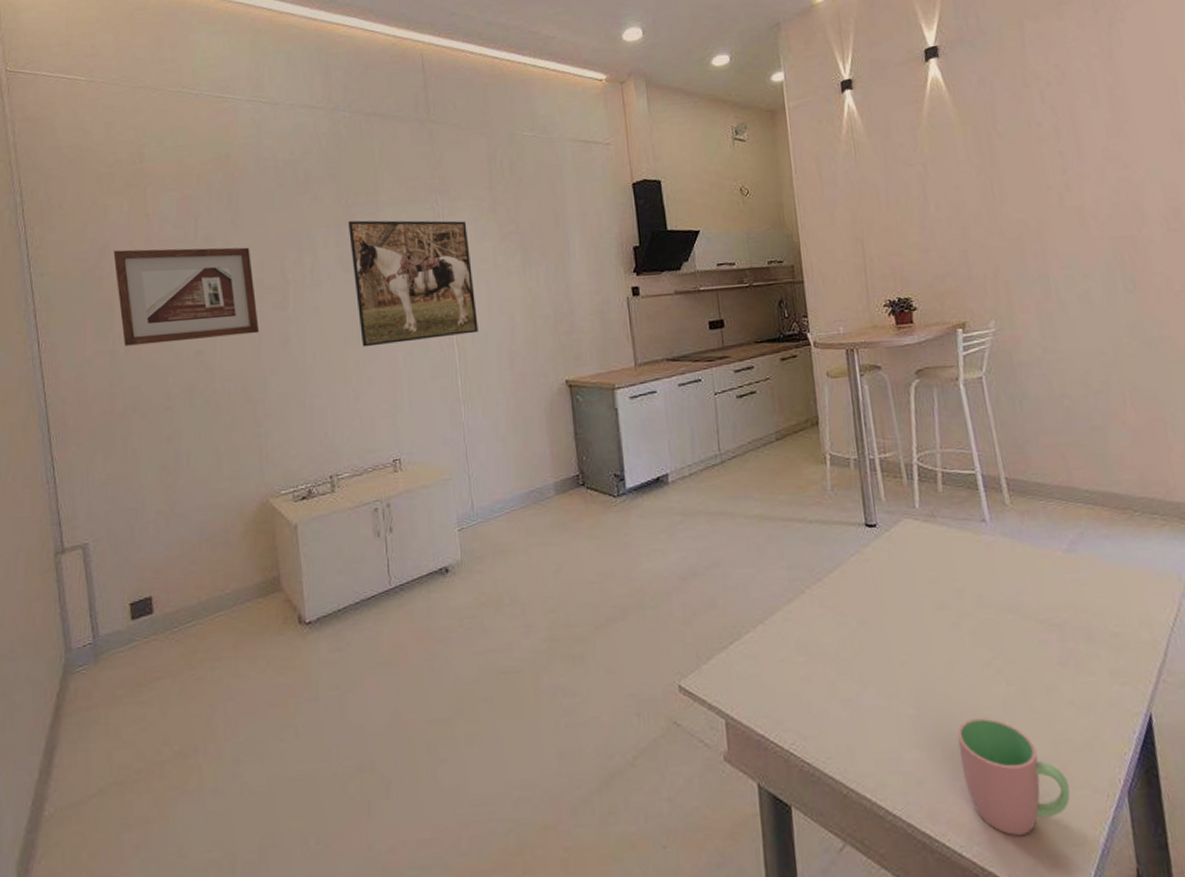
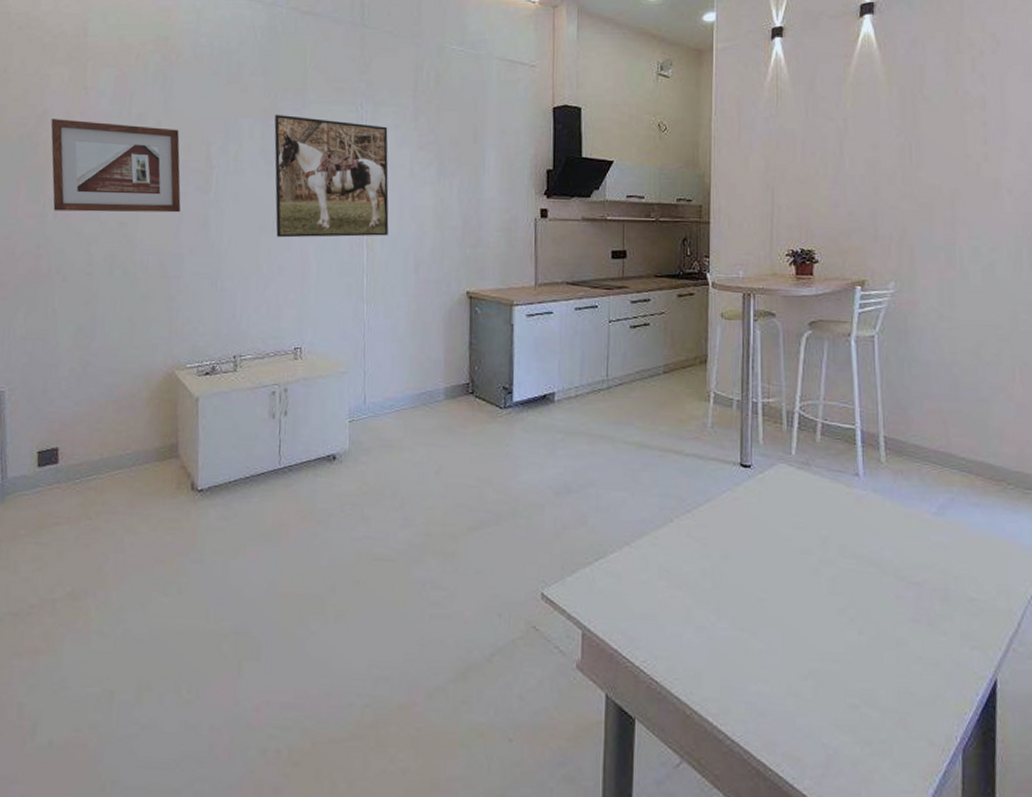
cup: present [957,718,1071,835] -> none [803,661,907,776]

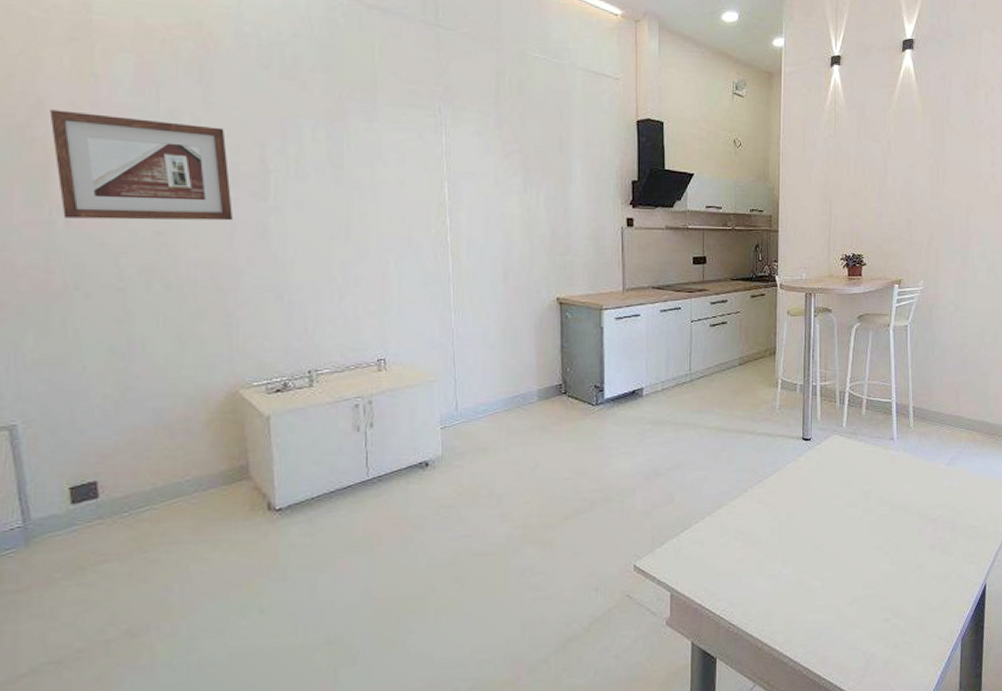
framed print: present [274,114,389,238] -> none [340,115,474,247]

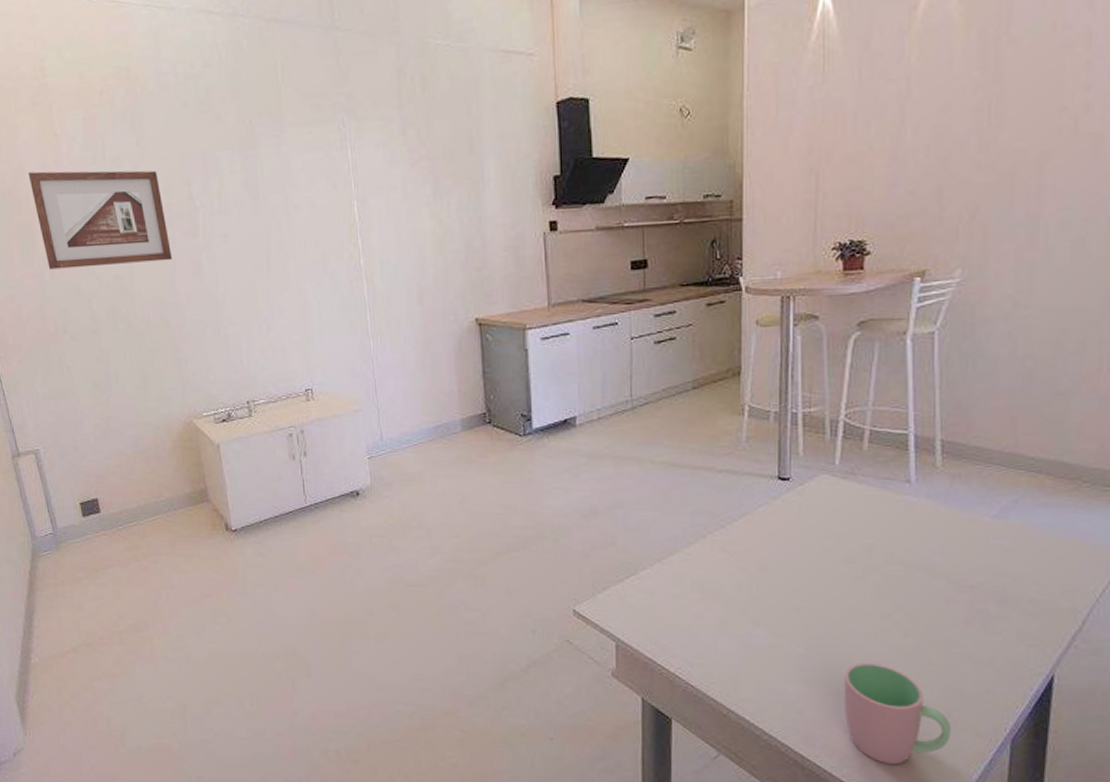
cup: none [849,588,924,673] -> present [844,663,952,764]

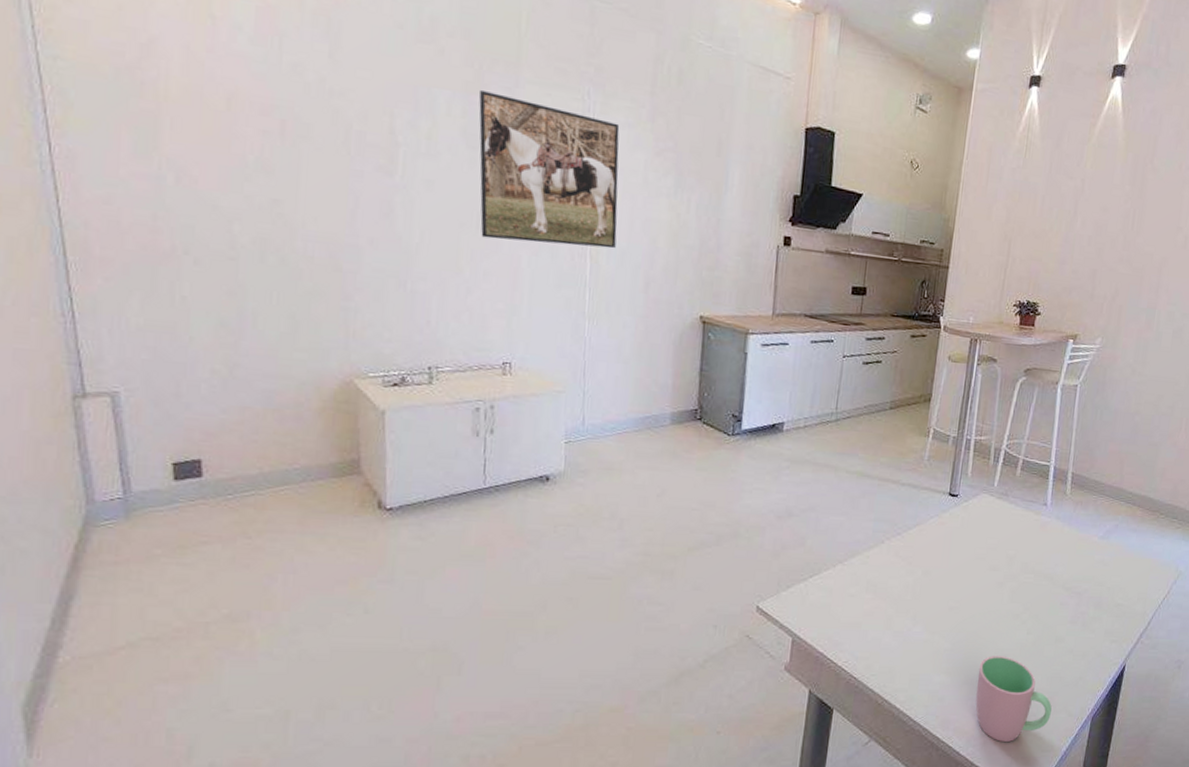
picture frame: present [28,170,172,270] -> none [162,51,356,196]
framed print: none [252,142,387,278] -> present [478,89,620,249]

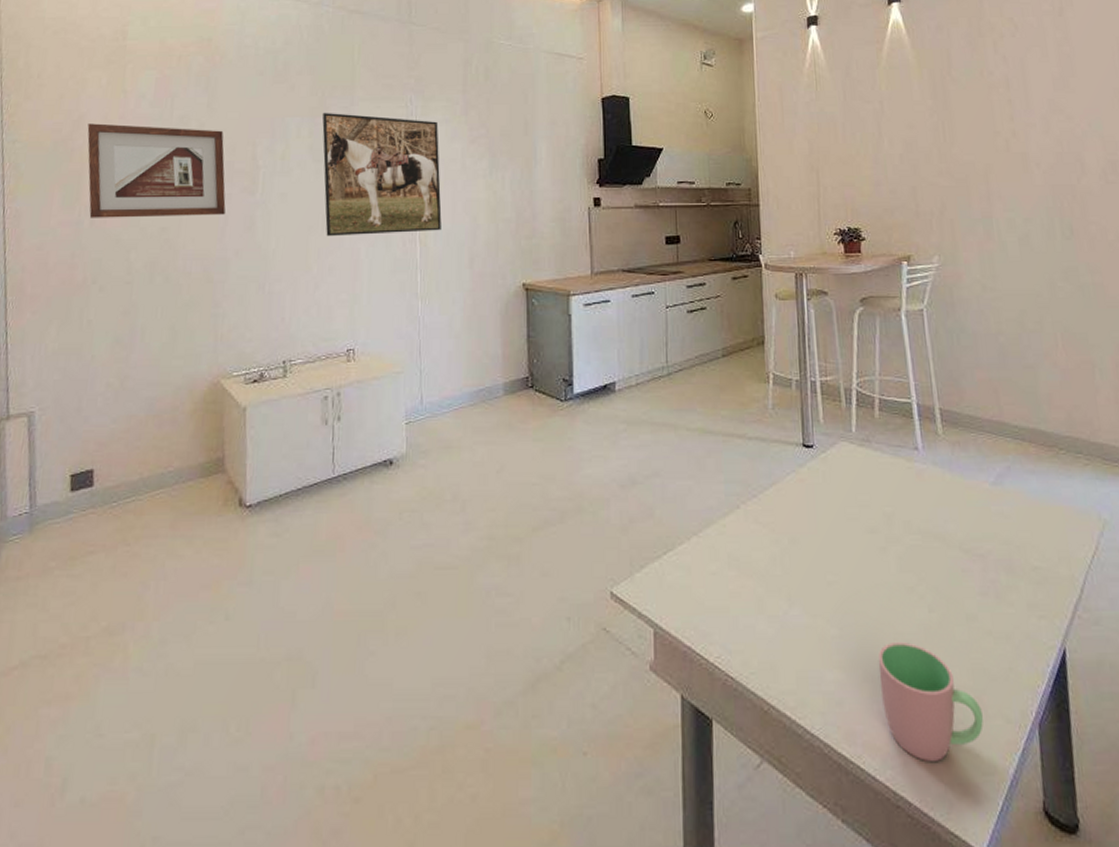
picture frame: none [162,51,356,196] -> present [87,123,226,218]

